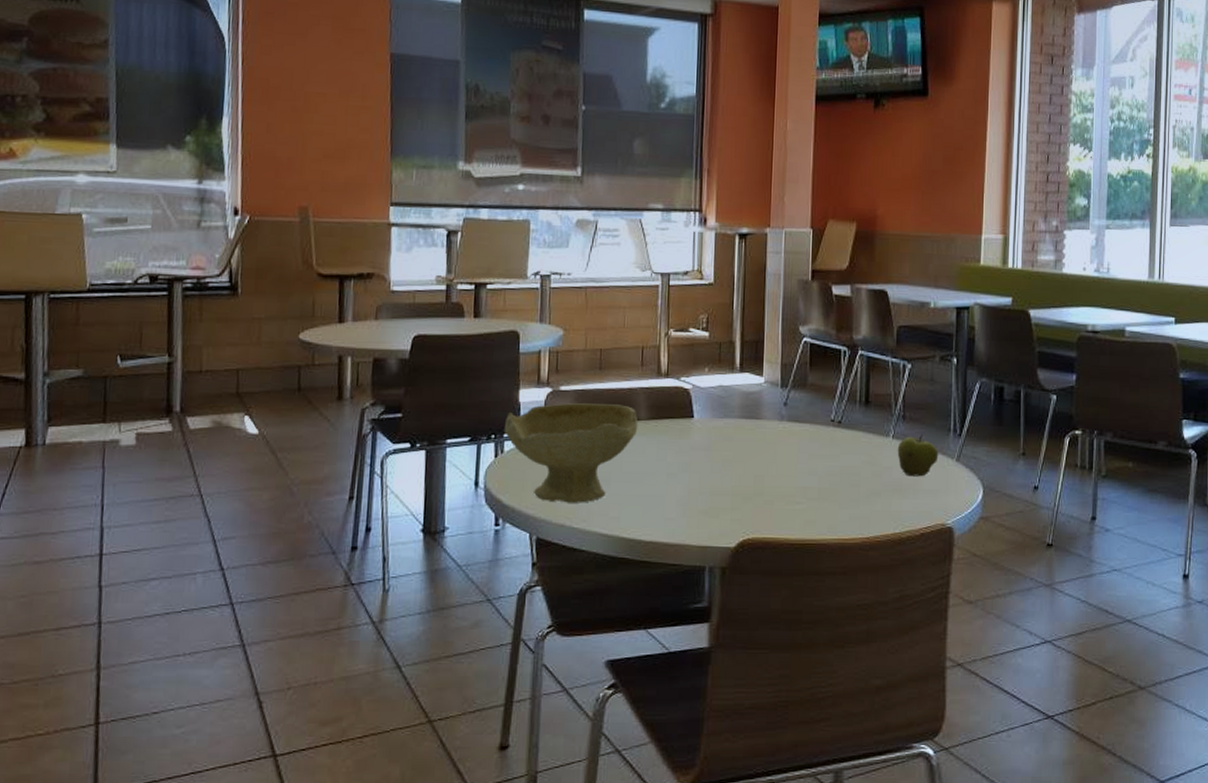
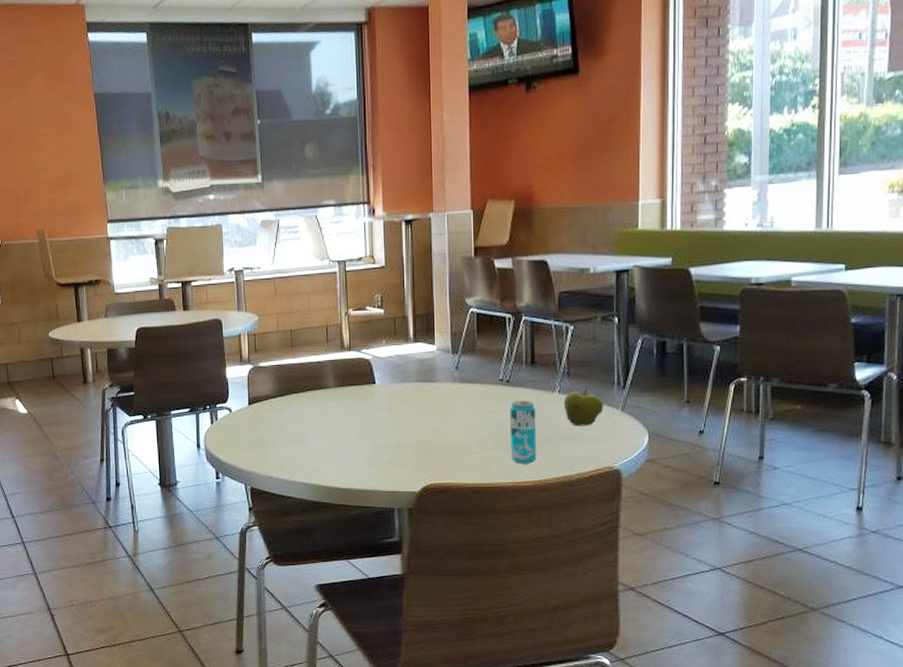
bowl: present [503,403,639,503] -> none [216,376,328,459]
beverage can: none [838,445,868,518] -> present [510,401,537,464]

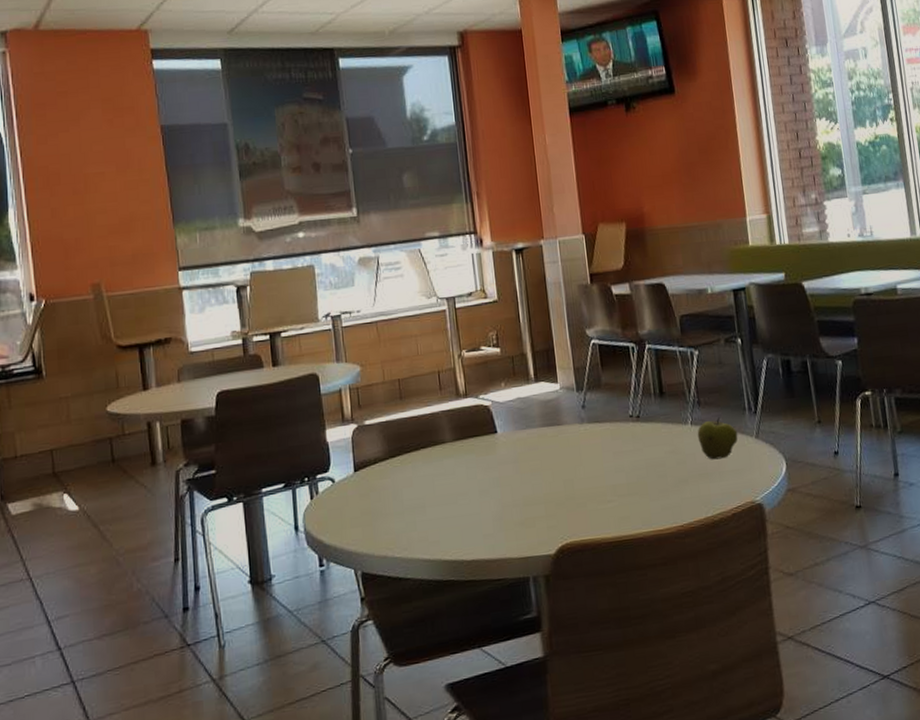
beverage can: present [510,401,537,464] -> none [643,436,677,509]

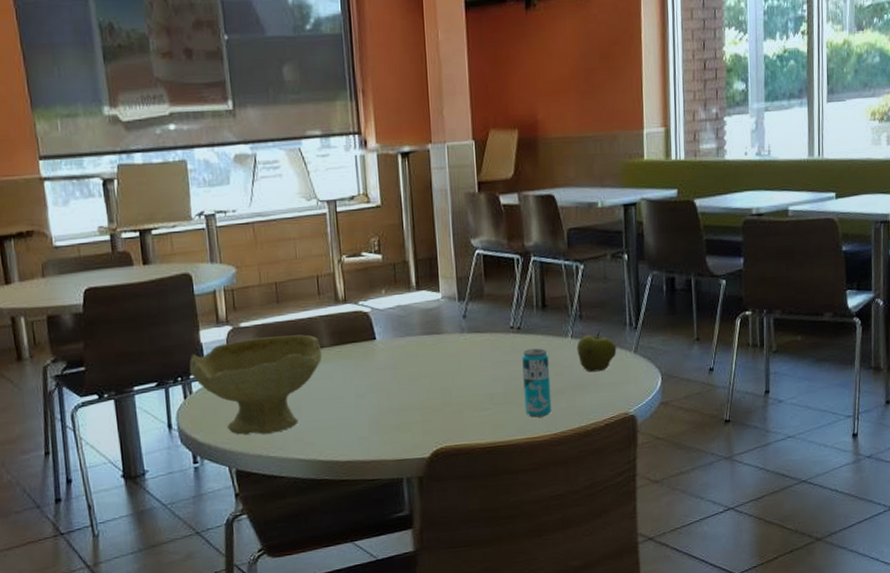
bowl: none [315,430,445,535] -> present [189,334,323,435]
beverage can: none [643,436,677,509] -> present [522,348,552,418]

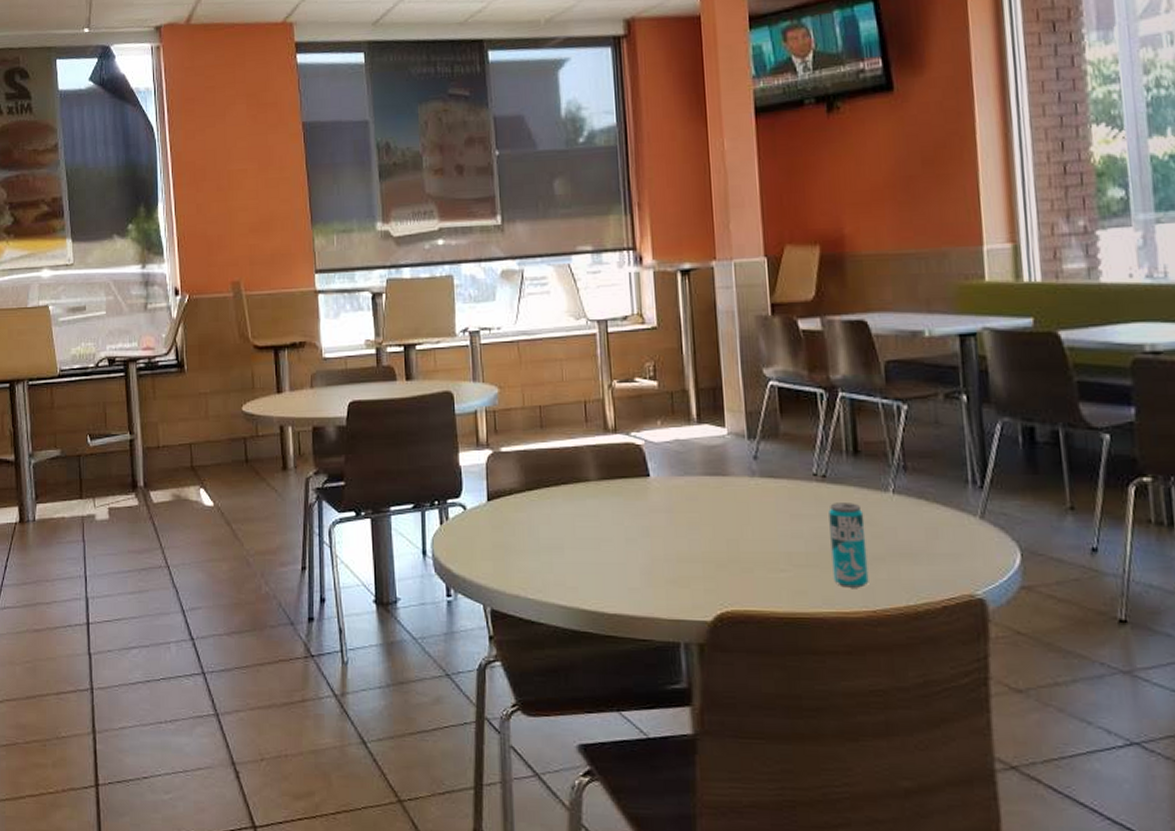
bowl: present [189,334,323,435] -> none [446,465,589,572]
apple: present [576,332,617,372] -> none [900,488,956,538]

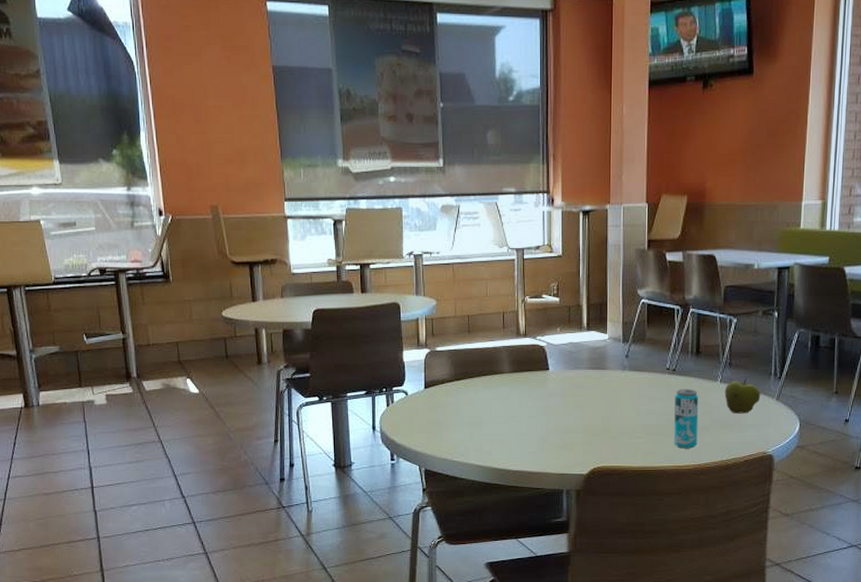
apple: none [900,488,956,538] -> present [724,379,761,414]

